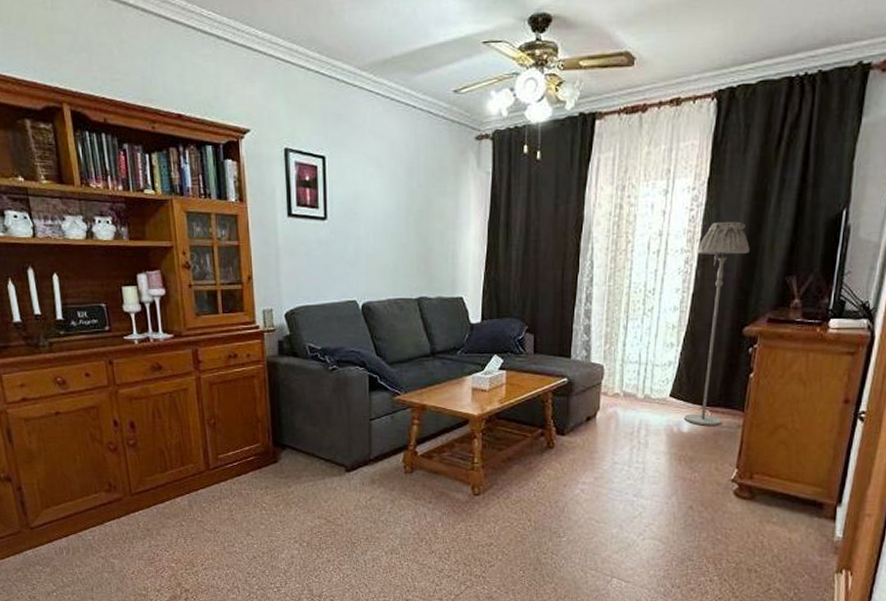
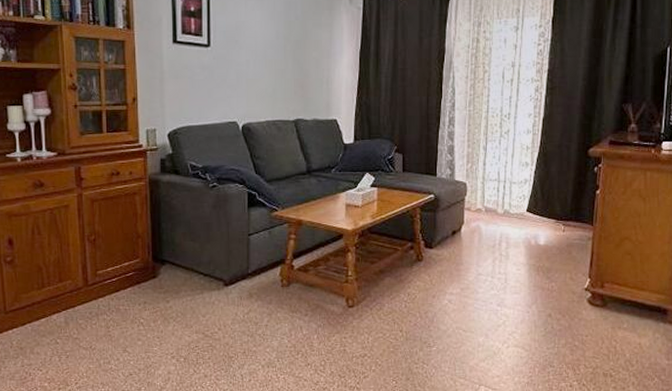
floor lamp: present [684,221,750,426] -> none [540,55,591,238]

